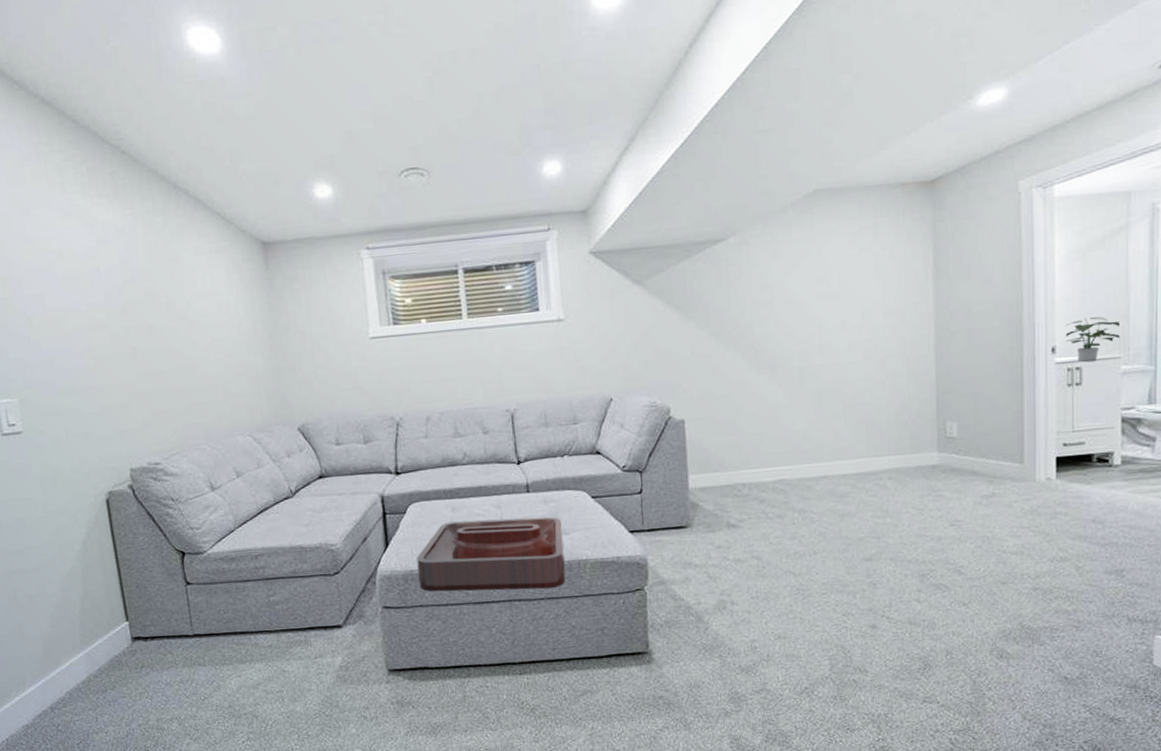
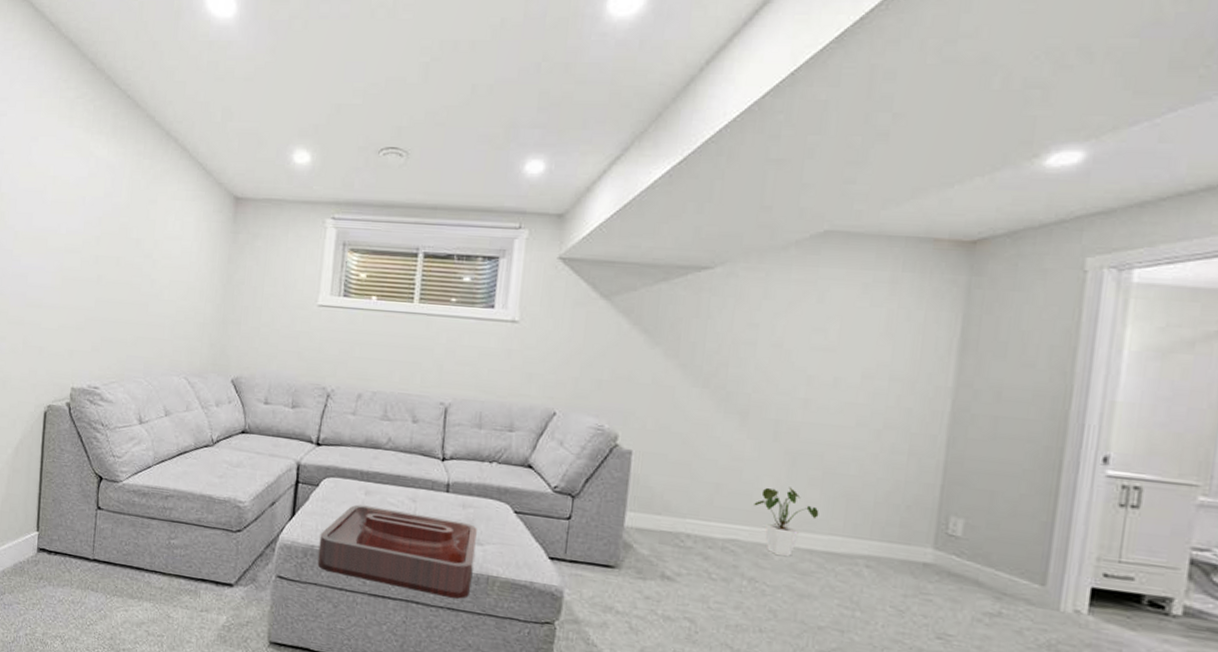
house plant: none [793,424,846,486] -> present [753,487,819,557]
potted plant: present [1065,317,1121,363] -> none [1123,429,1203,485]

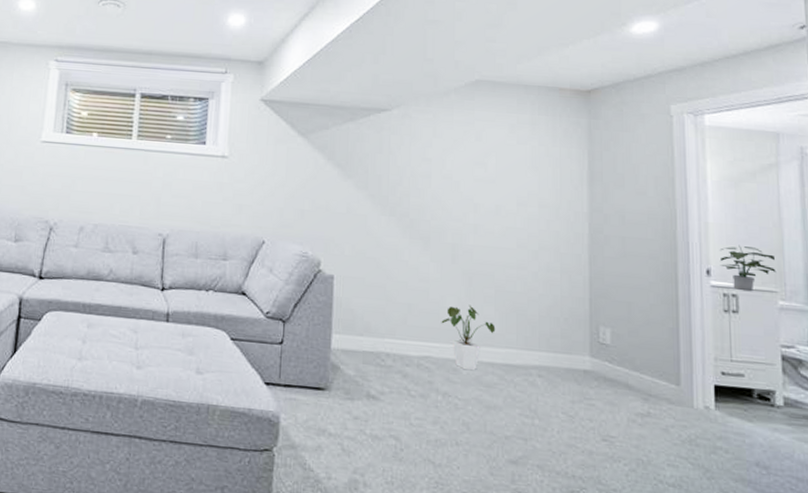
decorative tray: present [317,504,477,600] -> none [39,338,197,432]
potted plant: none [1123,429,1203,485] -> present [719,245,776,292]

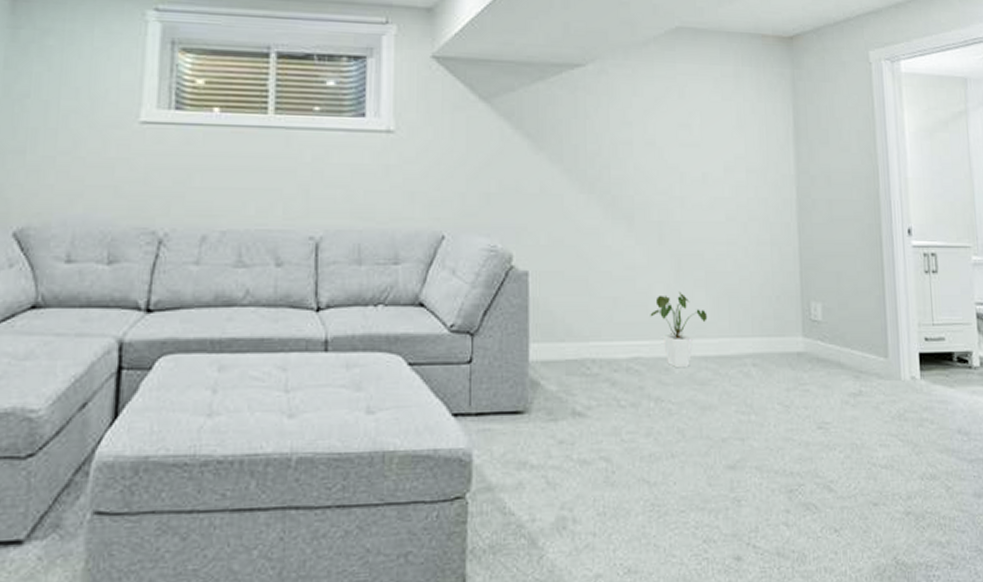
potted plant: present [719,245,776,292] -> none [918,200,969,249]

